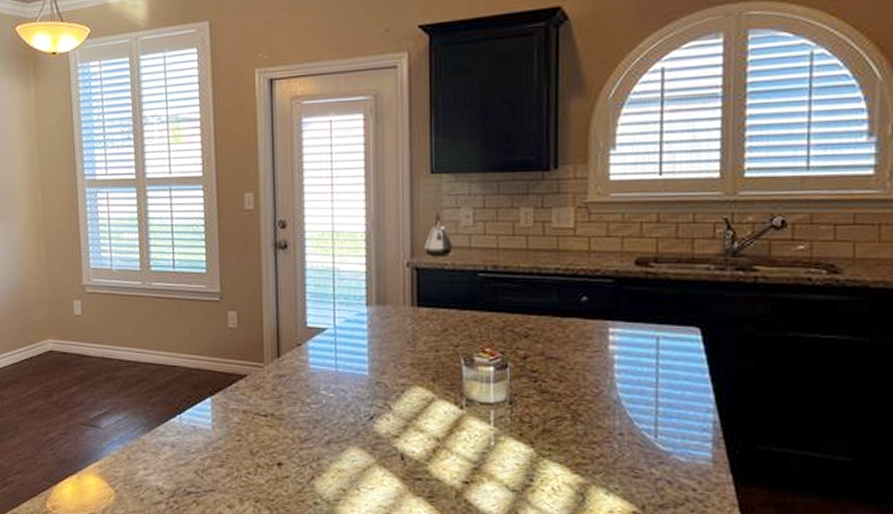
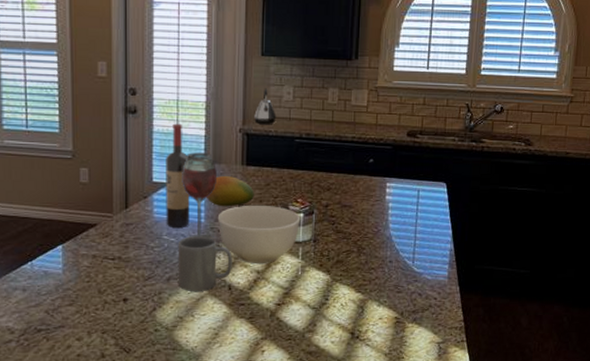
wine bottle: none [321,258,351,381] -> present [166,123,190,227]
mug: none [338,392,405,459] -> present [178,236,232,291]
wineglass: none [340,292,381,396] -> present [182,153,216,239]
fruit: none [371,320,428,357] -> present [207,176,254,207]
bowl: none [384,355,491,430] -> present [217,205,301,265]

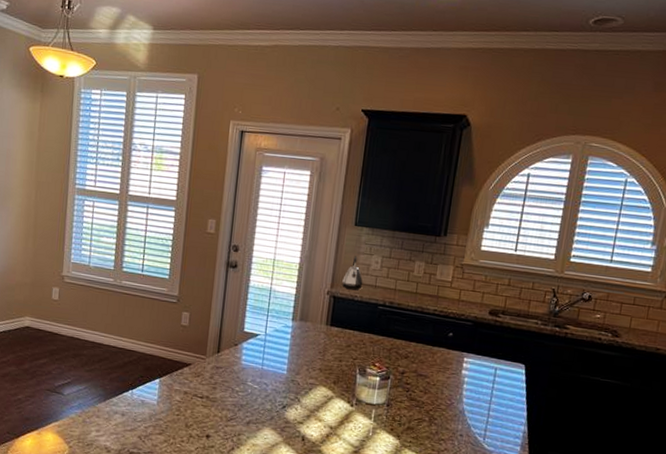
wine bottle: present [166,123,190,227] -> none [251,280,278,377]
mug: present [178,236,232,291] -> none [257,385,309,439]
wineglass: present [182,153,216,239] -> none [269,308,303,390]
fruit: present [207,176,254,207] -> none [291,333,335,363]
bowl: present [217,205,301,265] -> none [298,363,377,421]

